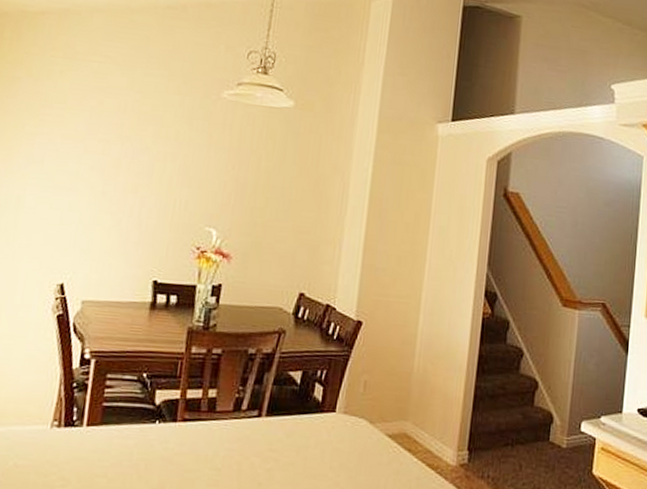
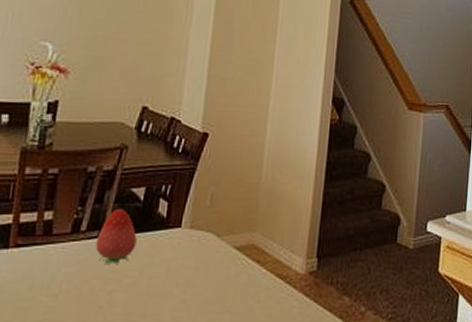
fruit: none [255,390,294,444] -> present [96,208,137,265]

